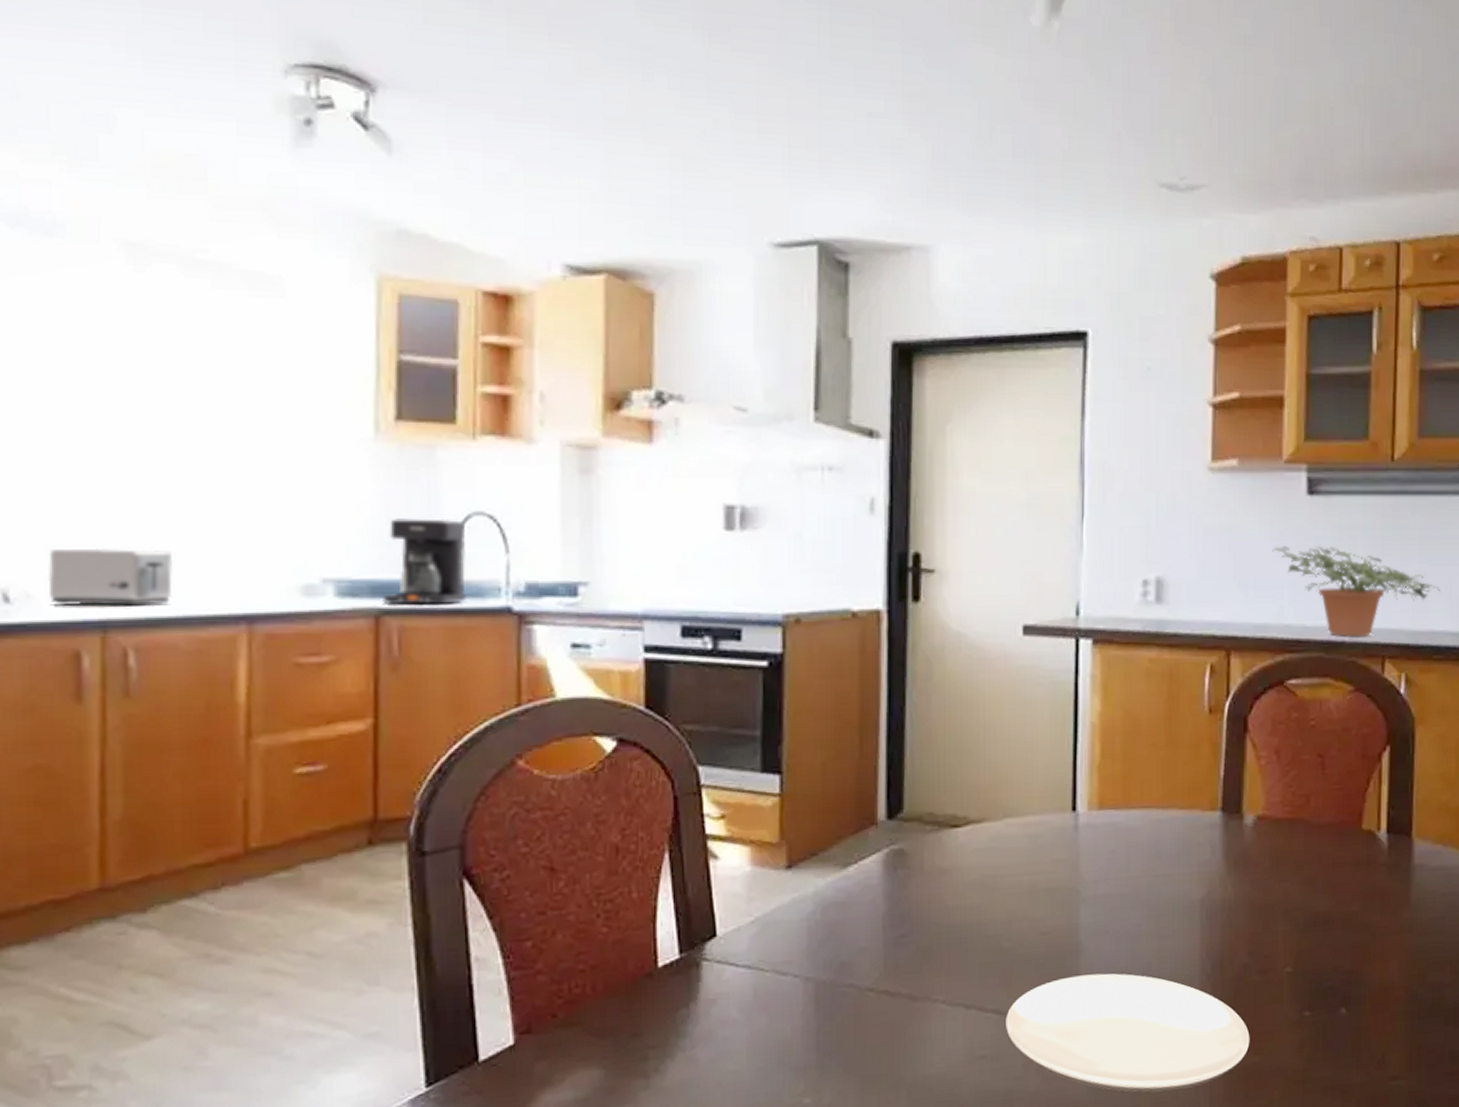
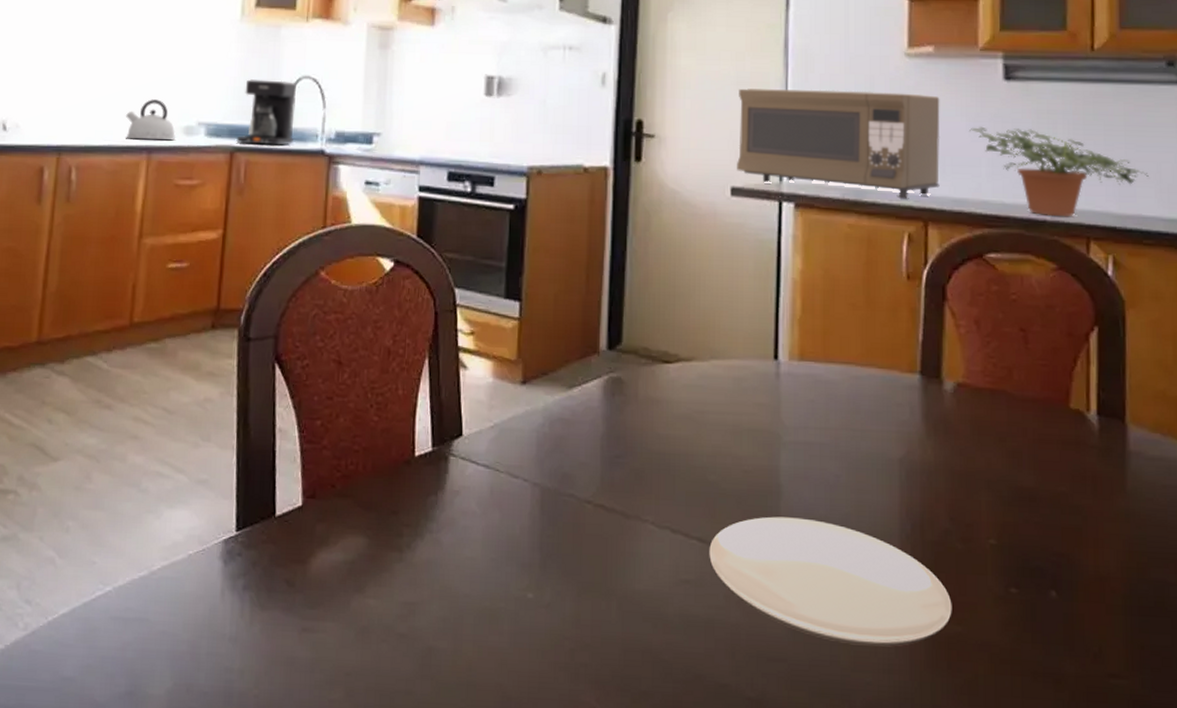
toaster: present [47,548,174,606] -> none [30,94,106,137]
kettle: none [208,550,289,606] -> present [126,99,175,140]
microwave: none [1029,510,1244,628] -> present [737,88,940,199]

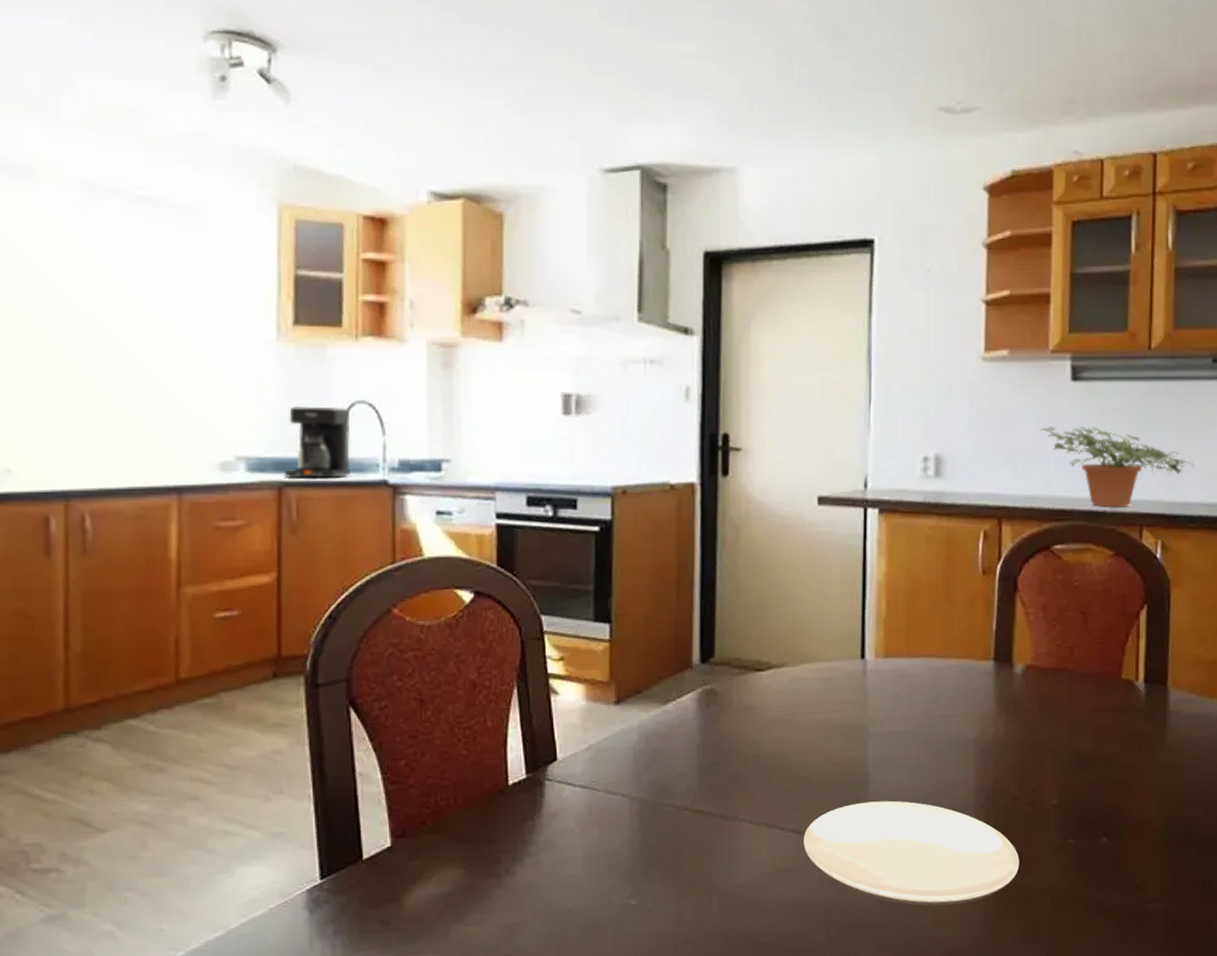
kettle: present [126,99,175,140] -> none [147,433,210,479]
microwave: present [737,88,940,199] -> none [823,395,1014,499]

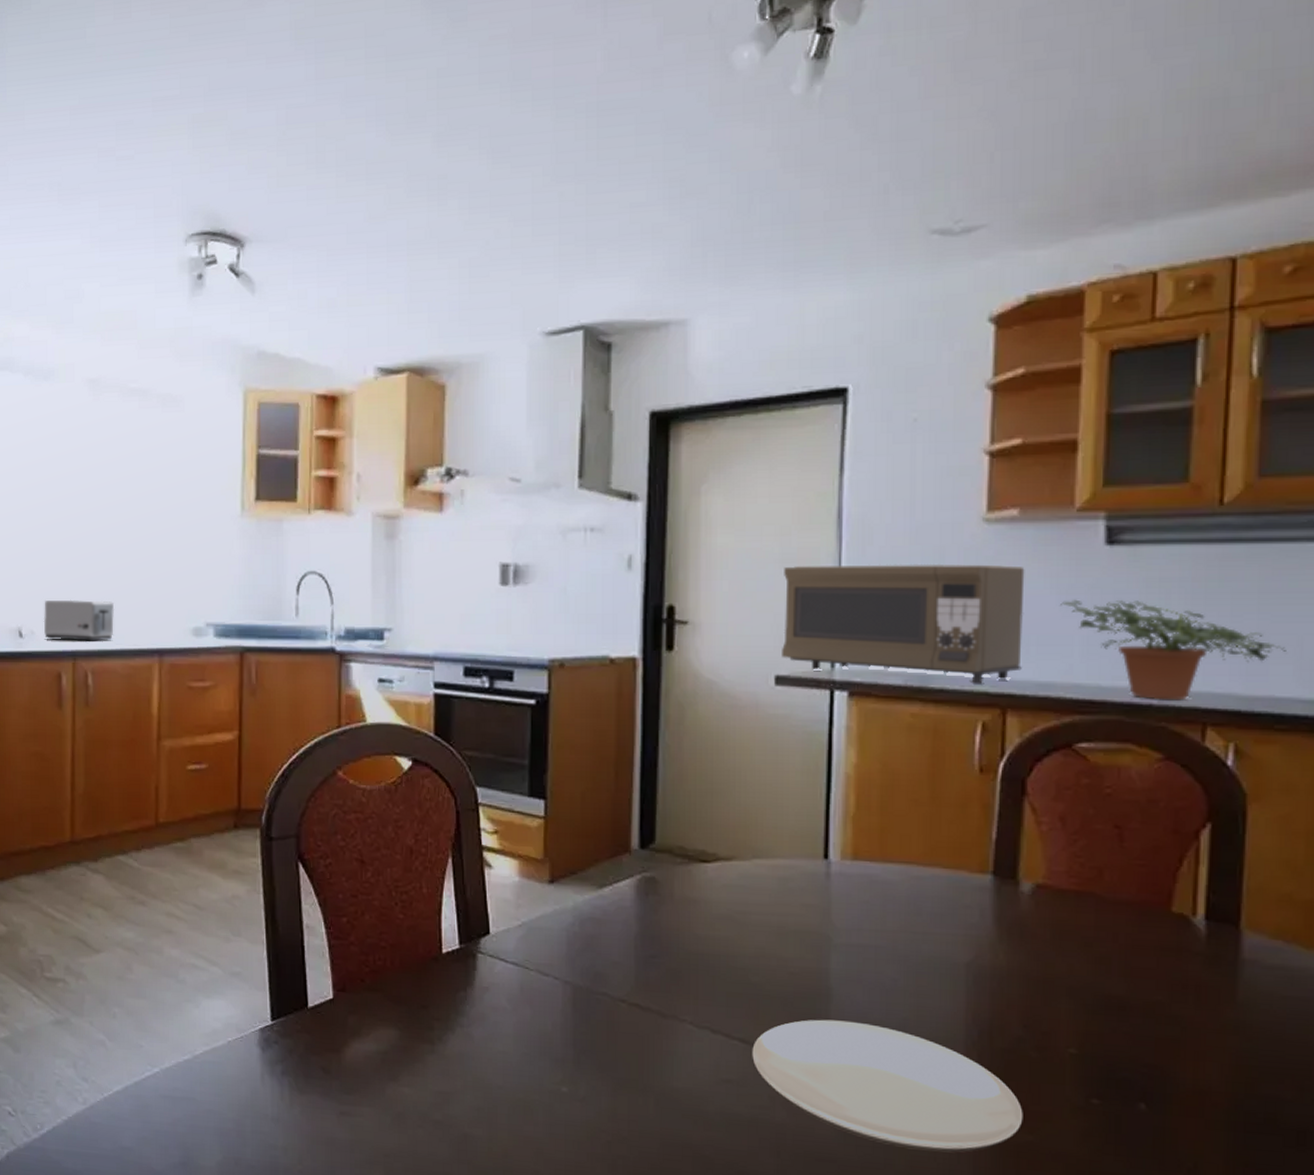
toaster: none [23,432,120,480] -> present [43,599,115,641]
coffee maker: present [284,406,351,478] -> none [245,577,302,644]
microwave: none [823,395,1014,499] -> present [782,563,1025,684]

